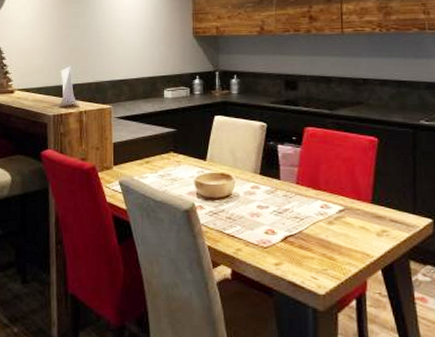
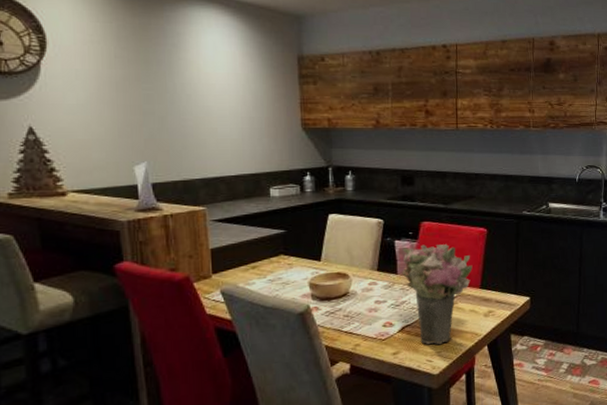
flower bouquet: none [285,151,362,262] -> present [402,244,473,345]

